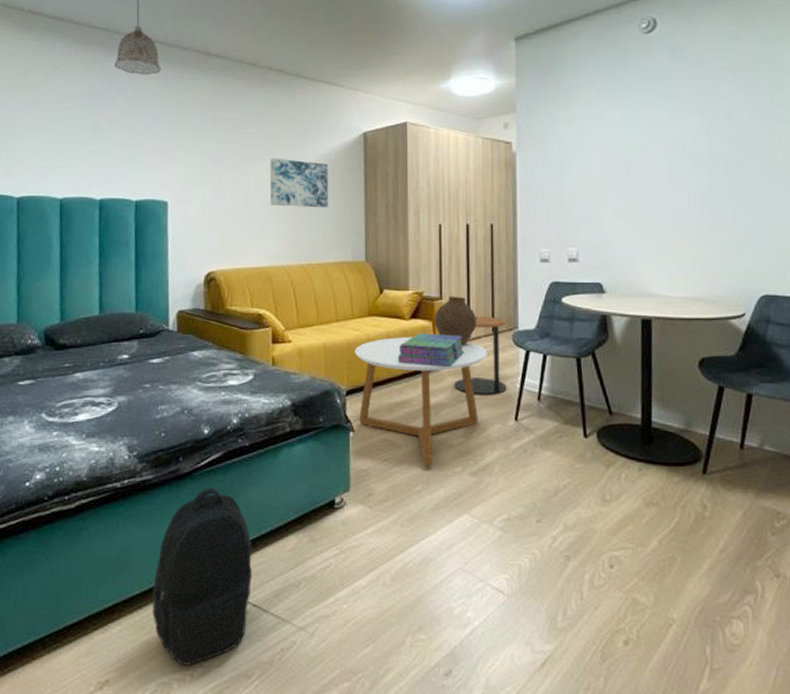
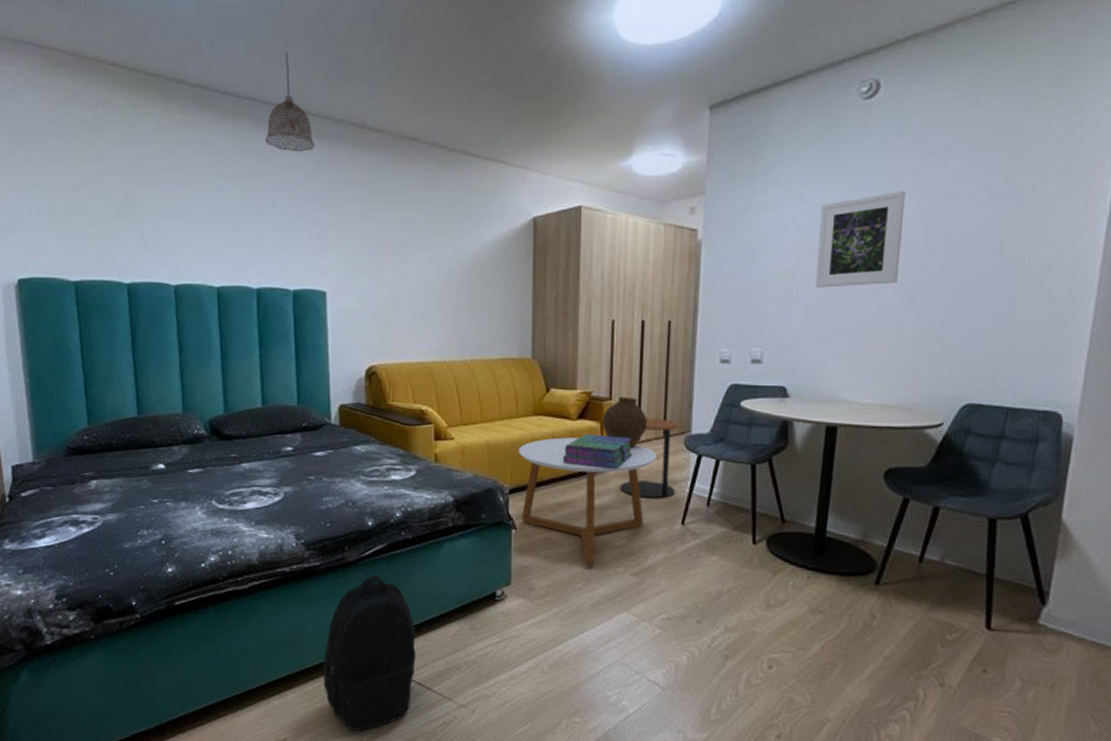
wall art: present [269,158,329,208] -> none [432,245,495,301]
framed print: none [617,108,690,192] -> present [815,190,906,288]

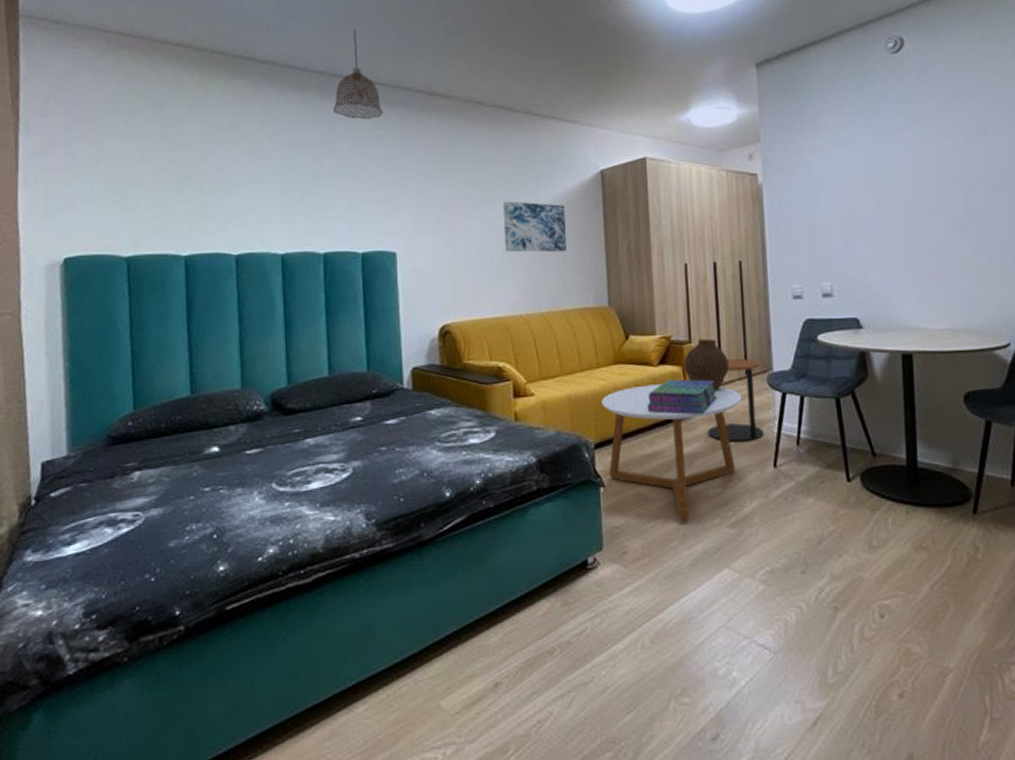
backpack: present [323,575,416,731] -> none [399,552,503,743]
wall art: none [432,245,495,301] -> present [502,201,568,253]
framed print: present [815,190,906,288] -> none [867,130,946,222]

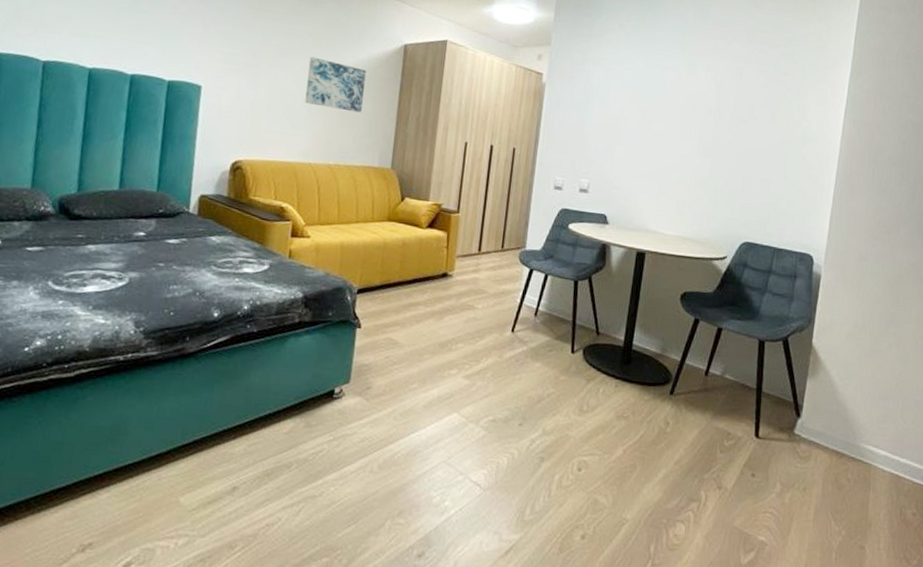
coffee table: present [602,384,742,519] -> none [366,243,495,366]
stack of books: present [647,379,718,415] -> none [410,242,475,278]
vase: present [683,338,730,390] -> none [448,210,489,258]
side table: present [707,358,764,442] -> none [459,232,515,307]

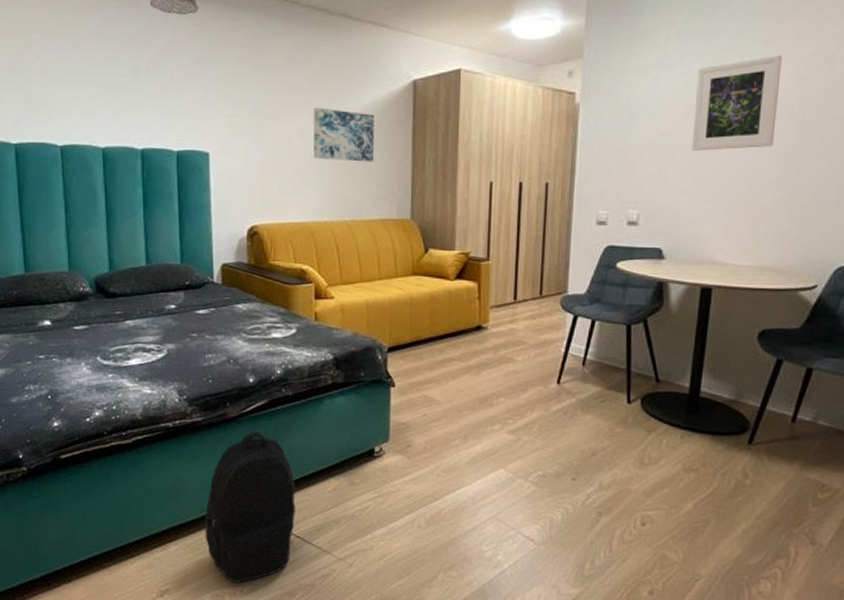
backpack: none [142,368,250,534] -> present [205,431,296,583]
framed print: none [634,64,705,138] -> present [691,54,783,151]

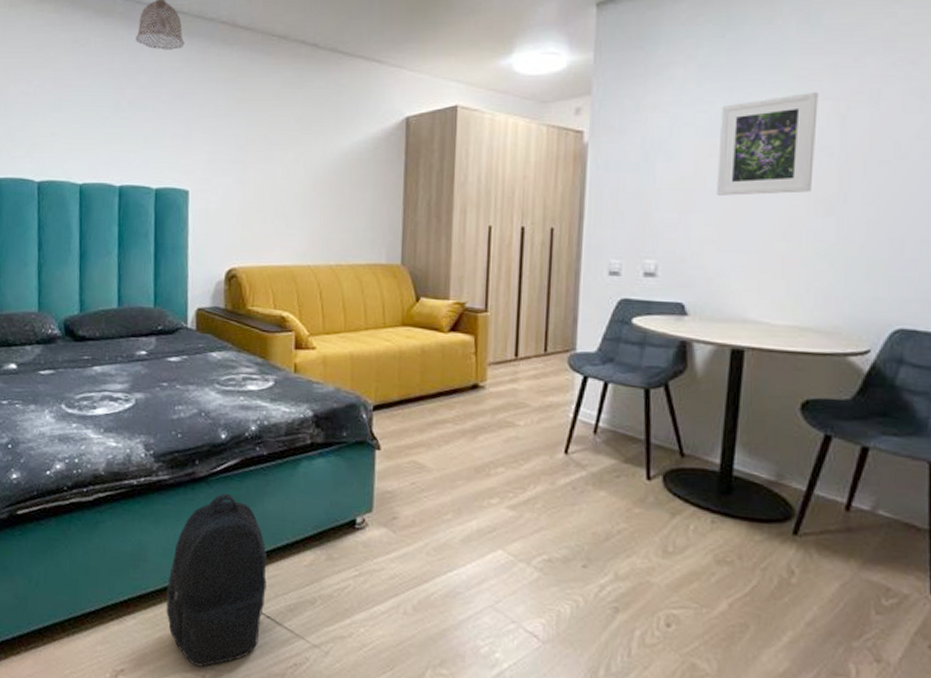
wall art: present [313,107,375,162] -> none [298,145,364,203]

